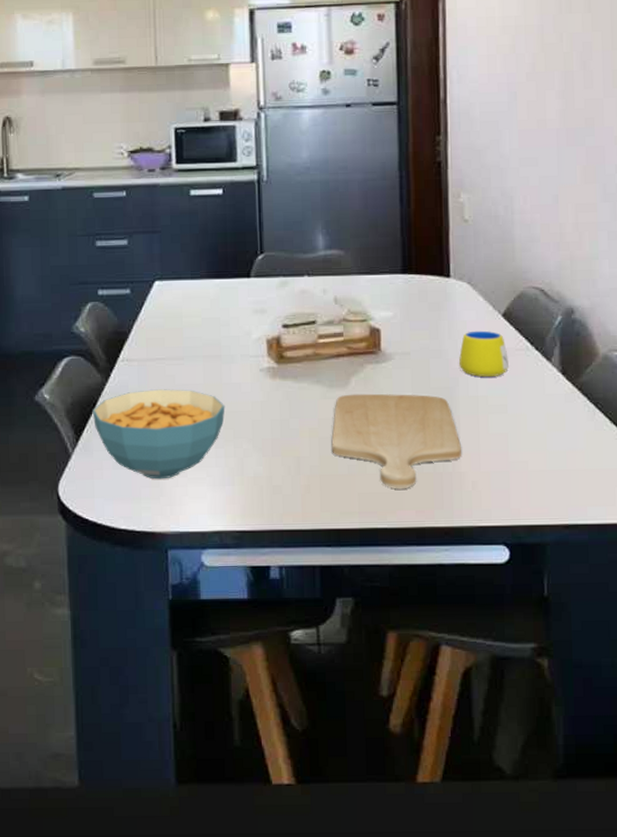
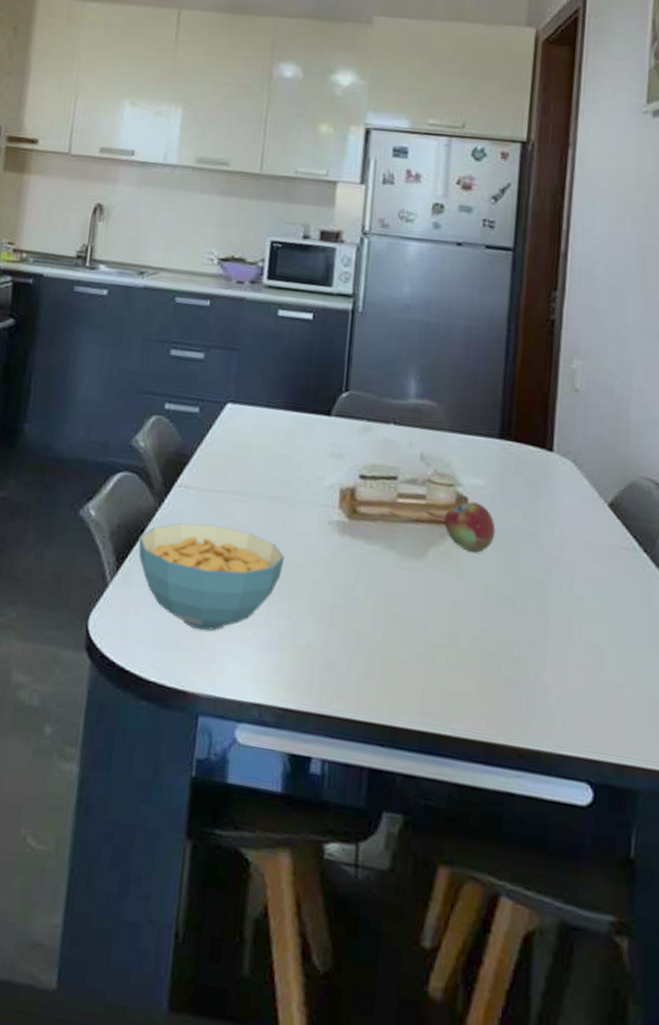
chopping board: present [331,393,461,490] -> none [398,567,547,693]
fruit: none [360,332,407,374] -> present [443,501,496,553]
mug: present [459,330,509,378] -> none [554,517,612,576]

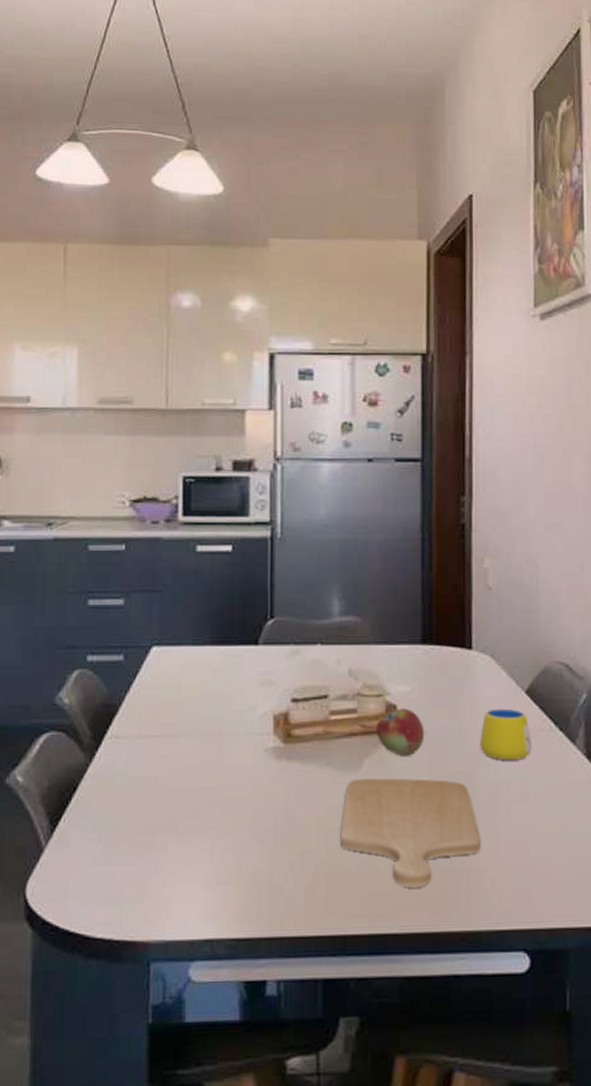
cereal bowl: present [138,523,285,631] -> none [71,771,224,878]
chopping board: none [398,567,547,693] -> present [340,778,480,888]
mug: none [554,517,612,576] -> present [480,708,532,761]

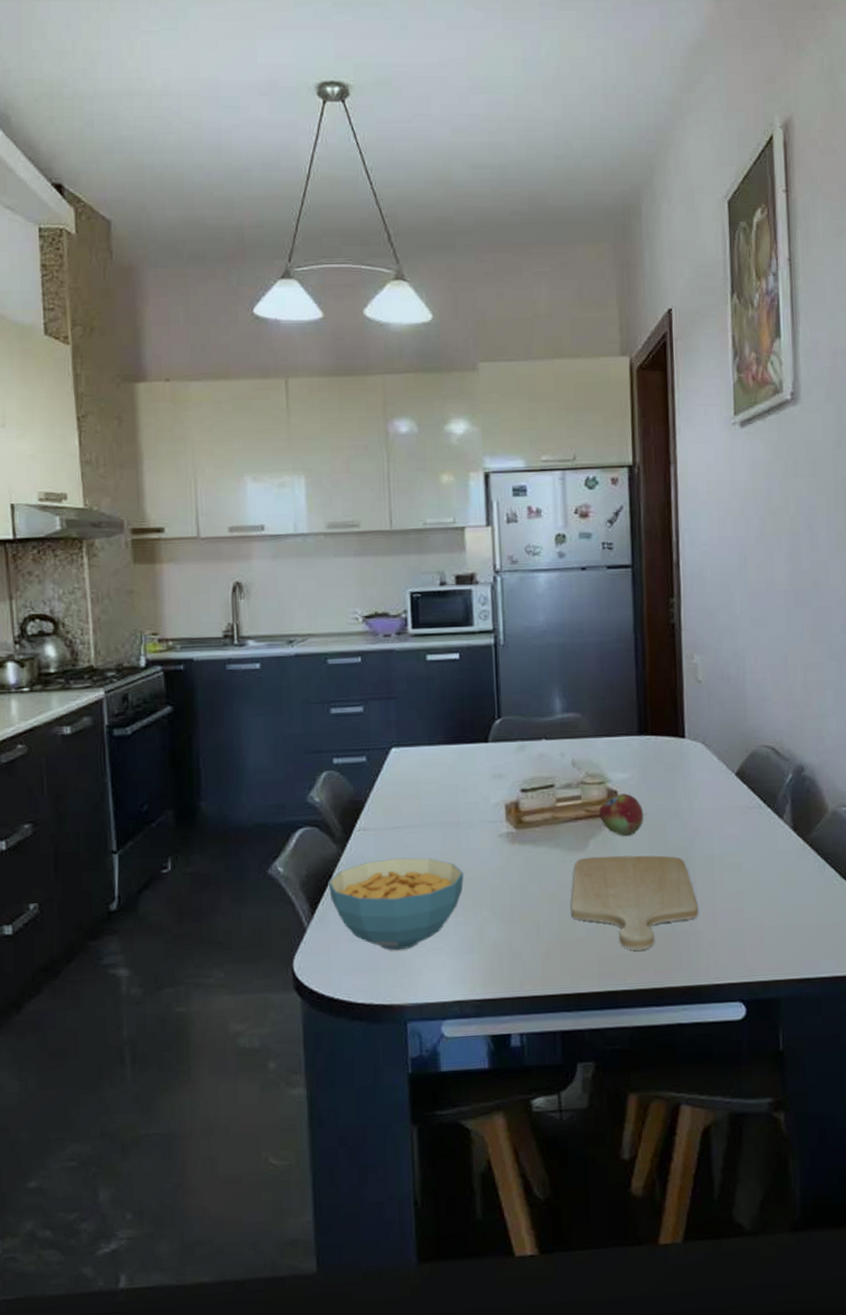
cereal bowl: none [71,771,224,878] -> present [328,857,464,951]
mug: present [480,708,532,761] -> none [695,789,743,836]

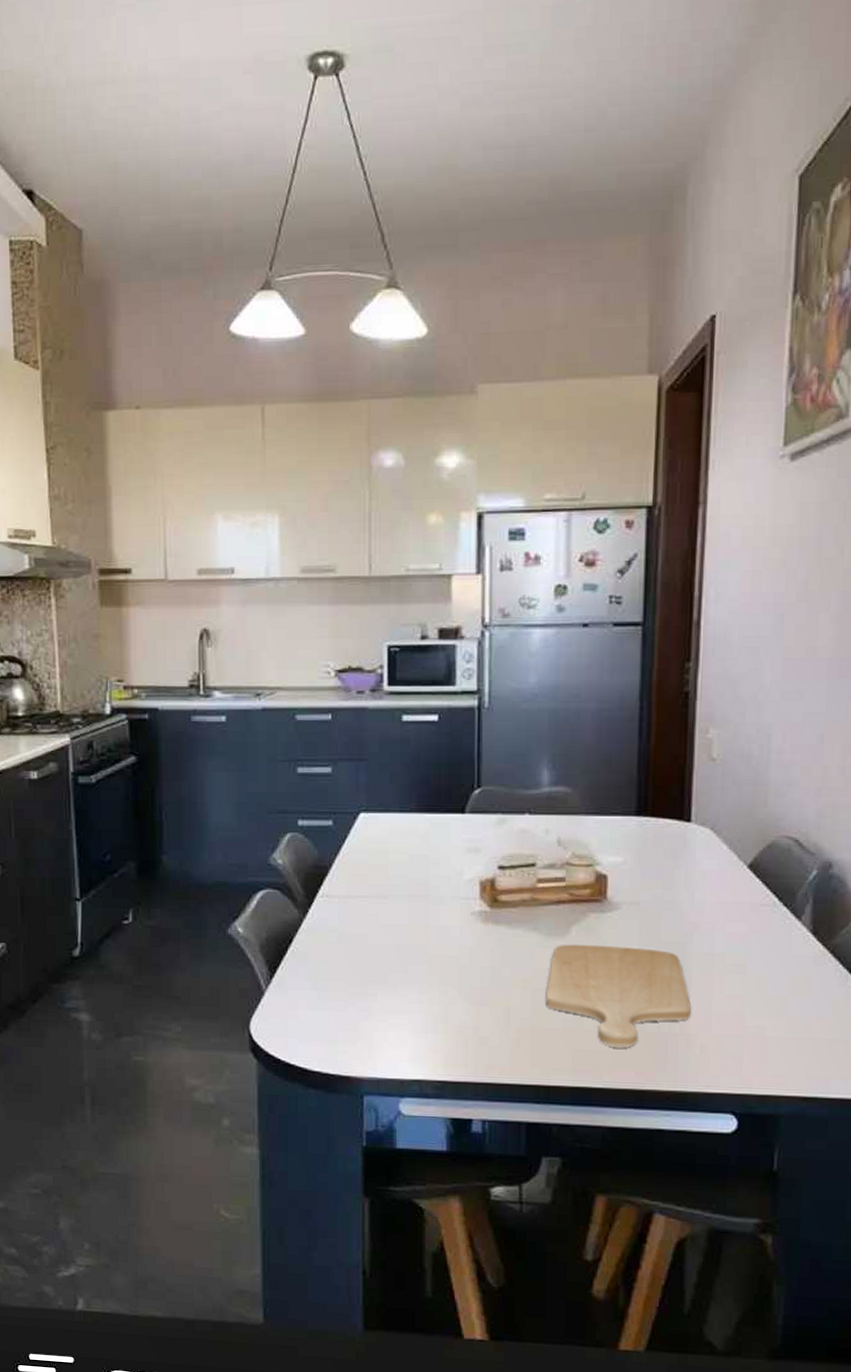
cereal bowl: present [328,857,464,951] -> none [288,928,431,1023]
fruit: present [598,793,644,836] -> none [584,878,636,925]

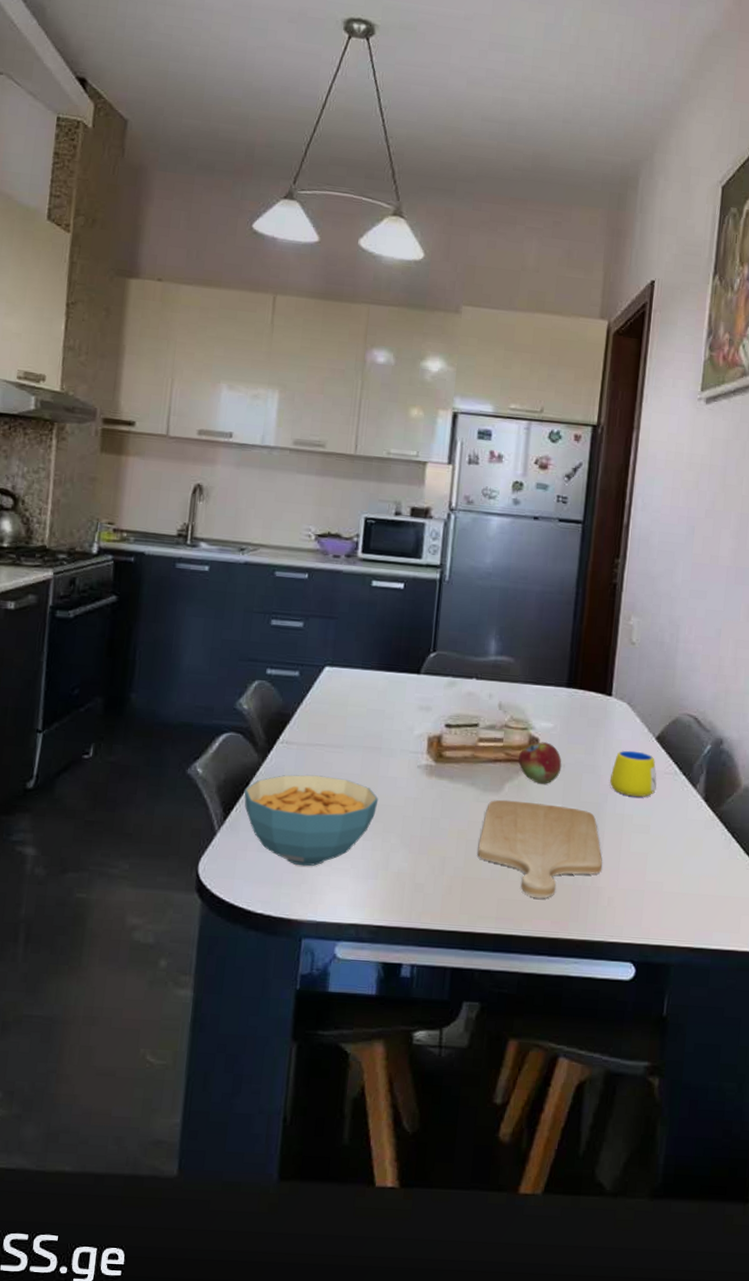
cereal bowl: none [288,928,431,1023] -> present [244,774,379,866]
fruit: none [584,878,636,925] -> present [518,742,562,784]
mug: none [695,882,752,934] -> present [610,750,657,798]

